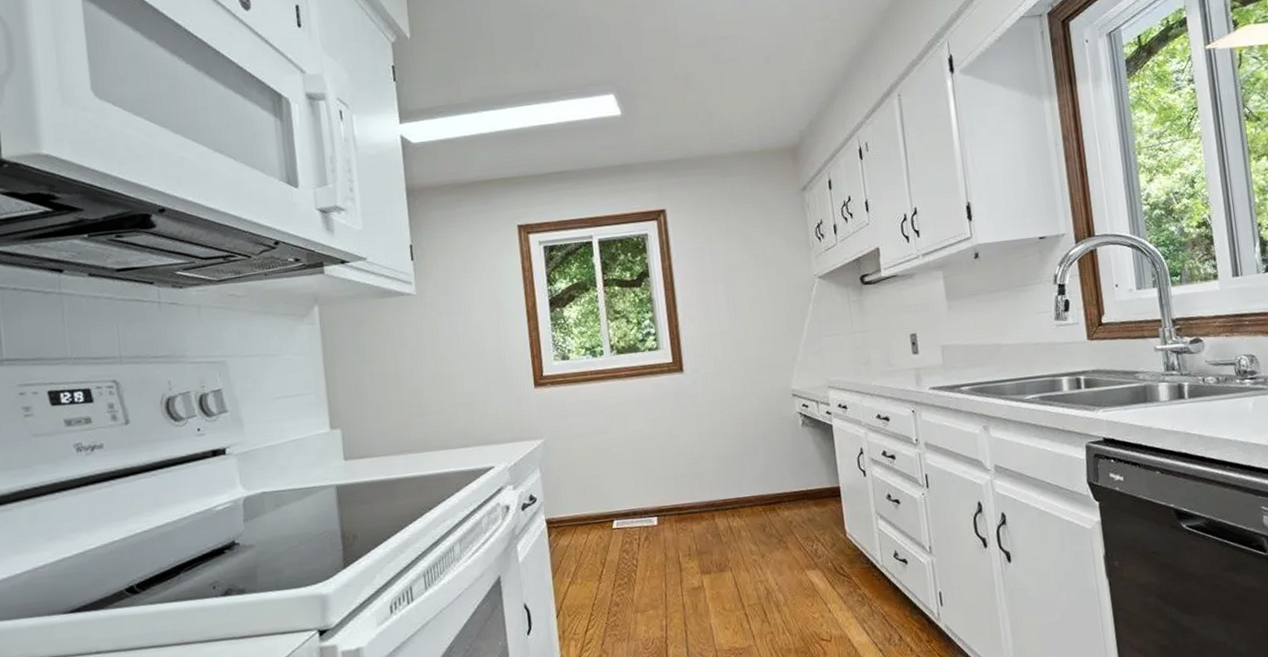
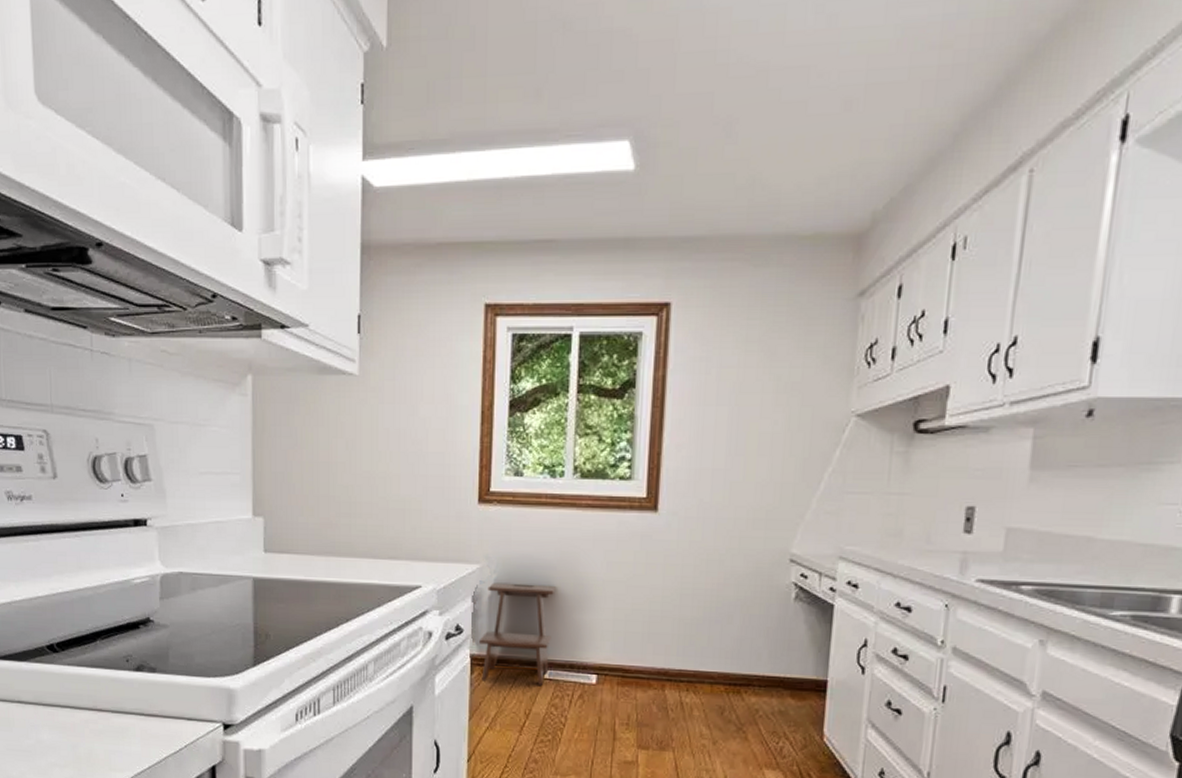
step stool: none [551,447,616,542] -> present [478,582,556,685]

